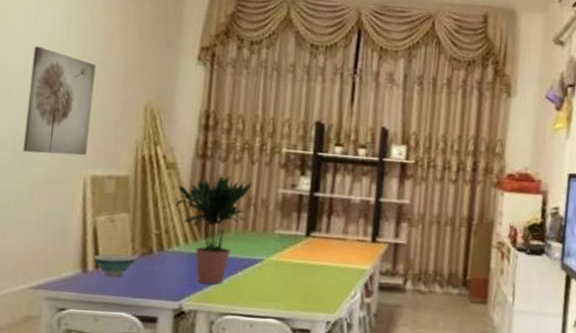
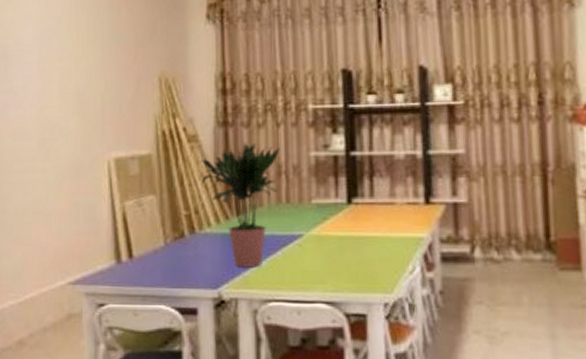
wall art: present [22,46,96,156] -> none [47,29,107,141]
bowl: present [94,253,137,278] -> none [126,240,170,267]

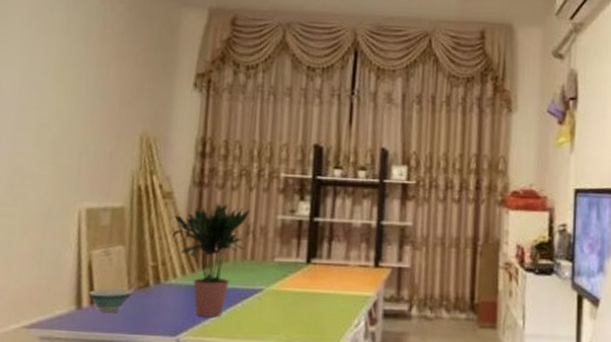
bowl: none [126,240,170,267] -> present [88,288,133,313]

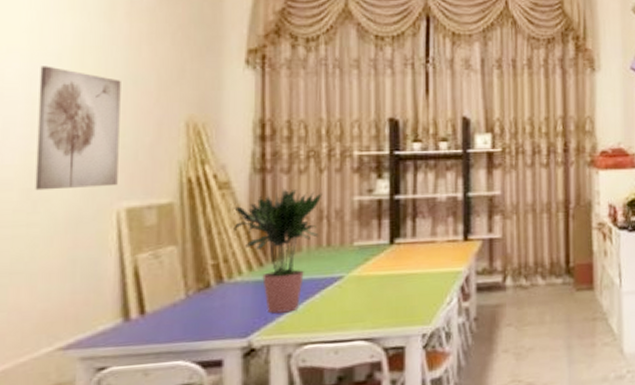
wall art: none [17,79,91,188] -> present [35,66,121,191]
bowl: present [88,288,133,313] -> none [137,292,192,323]

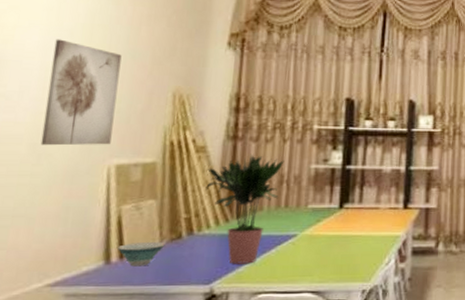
bowl: none [137,292,192,323] -> present [118,241,165,267]

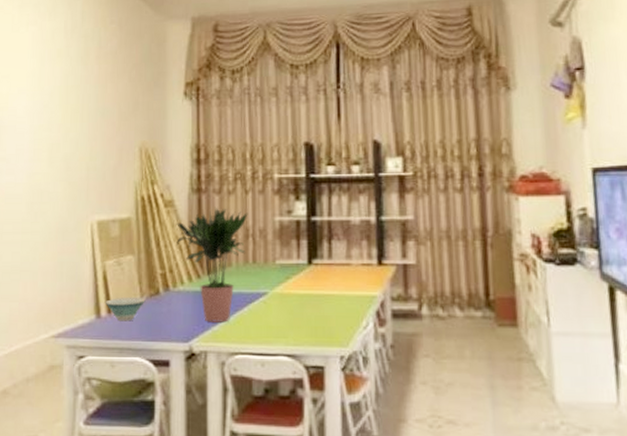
wall art: present [40,39,122,146] -> none [36,103,93,204]

